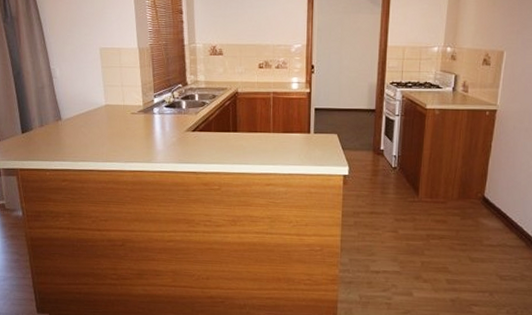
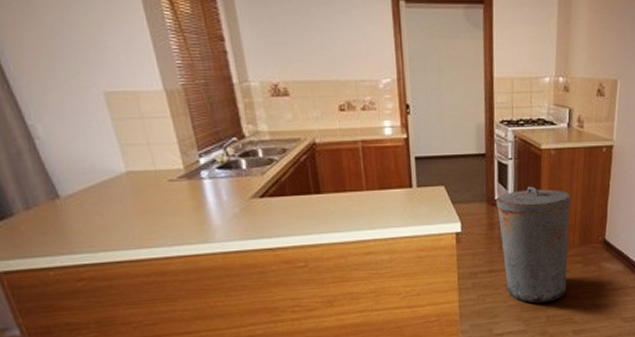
trash can: none [381,140,452,249] -> present [495,186,570,304]

